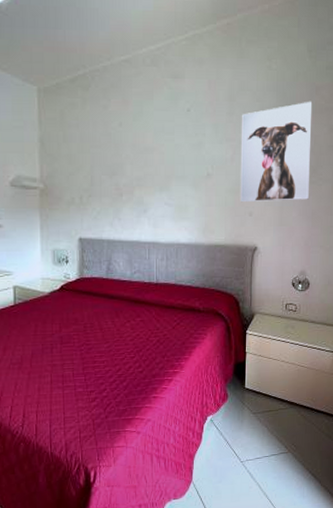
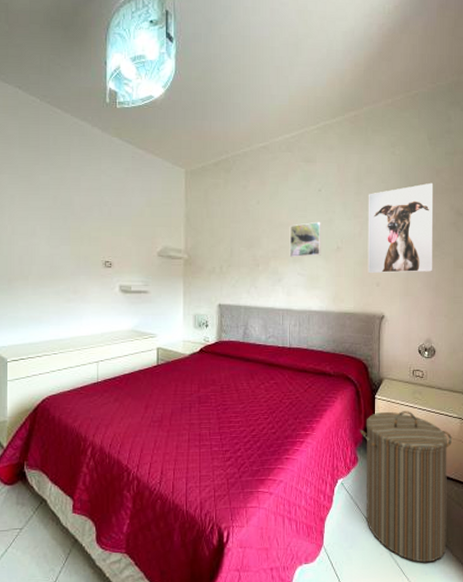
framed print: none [155,145,190,186] -> present [289,221,321,258]
laundry hamper: none [230,346,324,494] -> present [360,411,452,563]

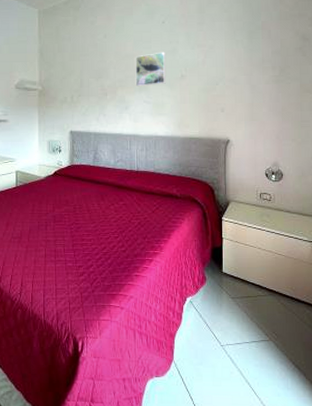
laundry hamper: present [360,411,452,563] -> none [207,233,302,384]
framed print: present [367,182,434,274] -> none [211,9,278,100]

